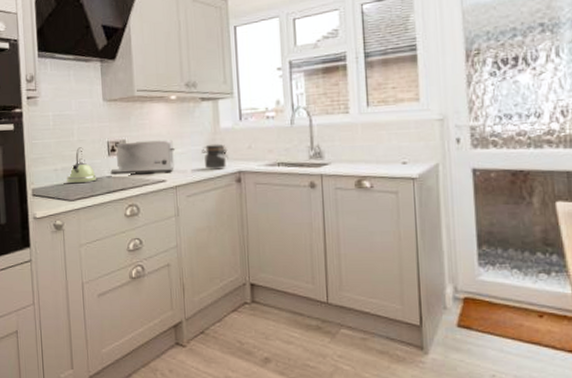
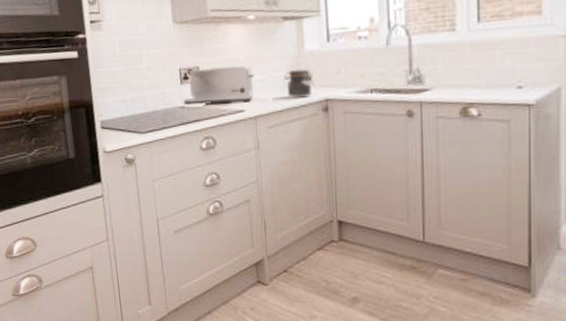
kettle: present [66,147,97,184] -> none [136,75,170,115]

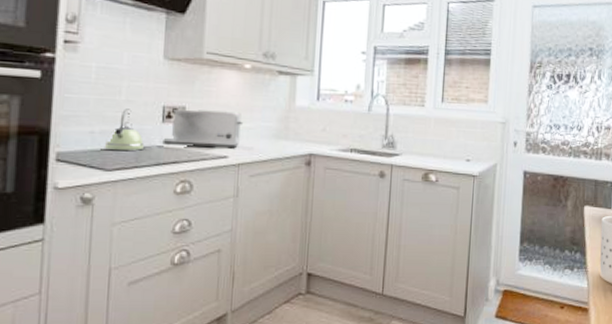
kettle: none [136,75,170,115] -> present [104,108,145,152]
jar: present [284,68,314,98] -> none [272,121,301,150]

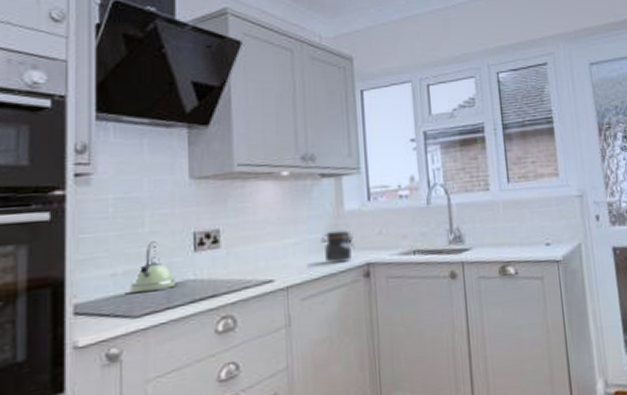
toaster: present [161,110,244,149] -> none [195,227,288,278]
jar: none [272,121,301,150] -> present [321,229,354,263]

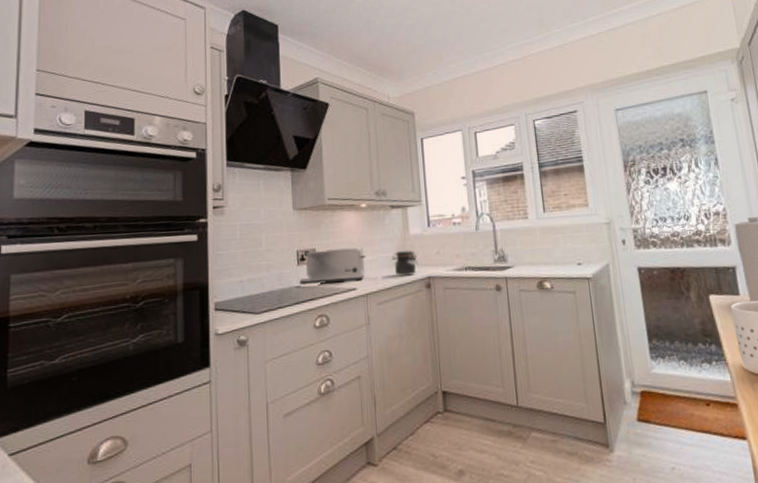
kettle: present [129,241,177,294] -> none [252,257,286,296]
toaster: none [195,227,288,278] -> present [298,247,366,285]

